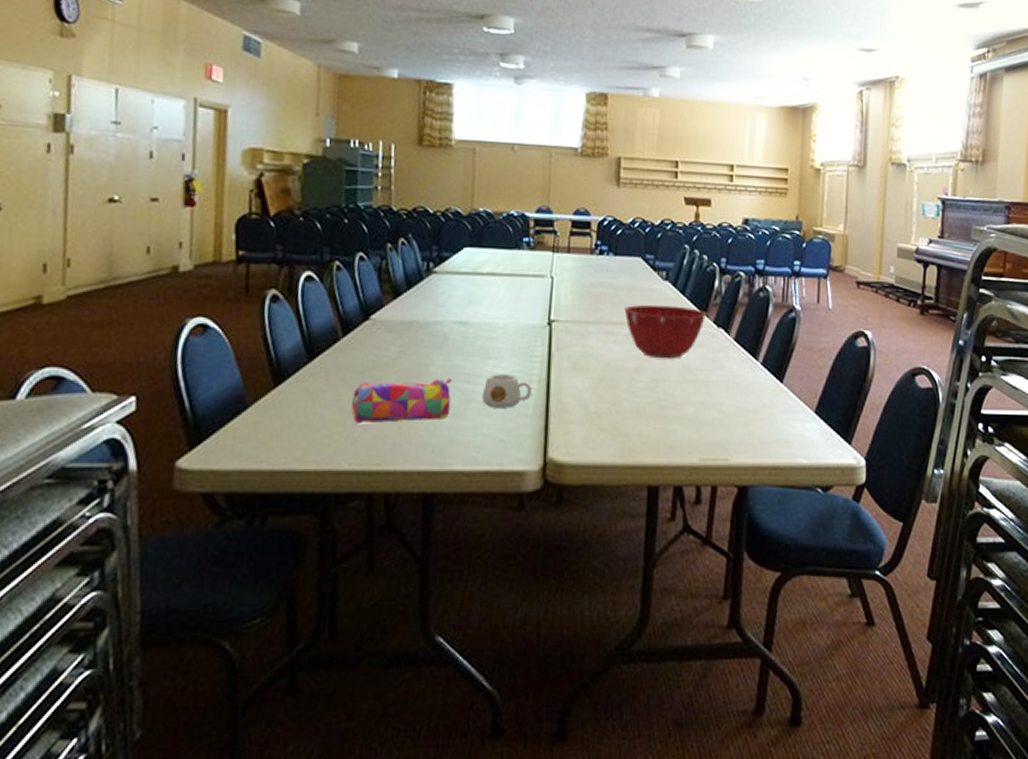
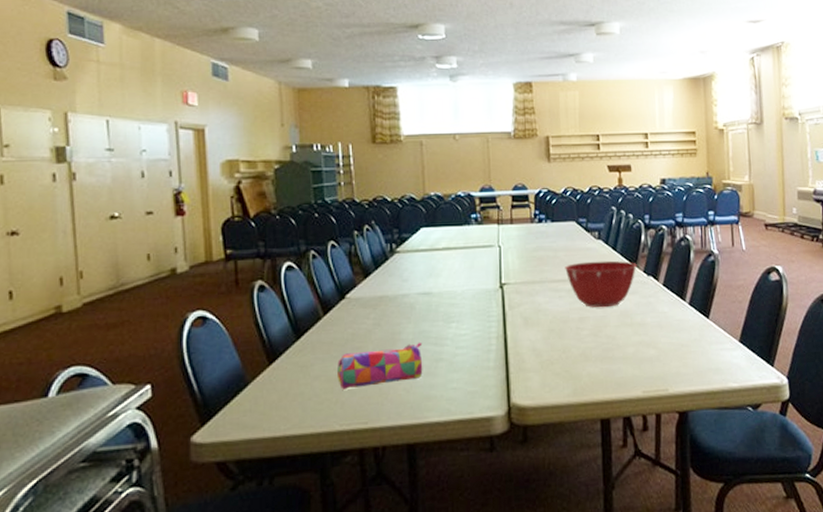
mug: present [481,374,532,408] -> none [449,334,492,365]

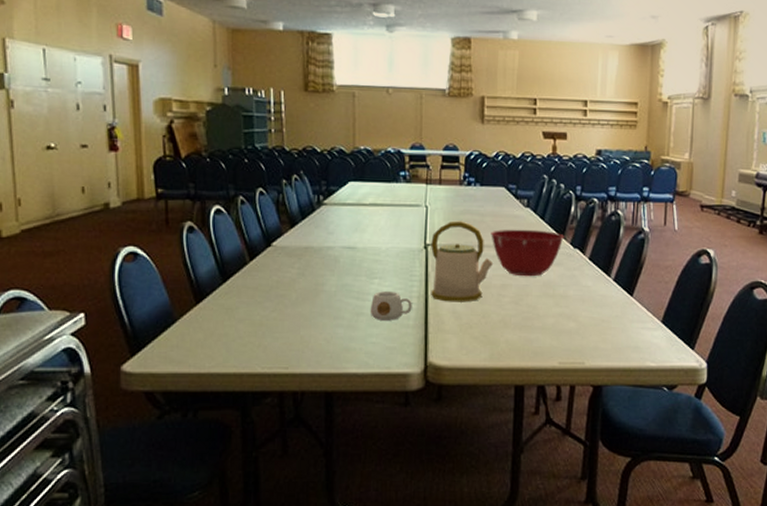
pencil case: present [338,342,423,390] -> none [261,295,345,334]
mug: none [449,334,492,365] -> present [370,291,412,321]
kettle: none [506,258,570,340] -> present [431,221,494,302]

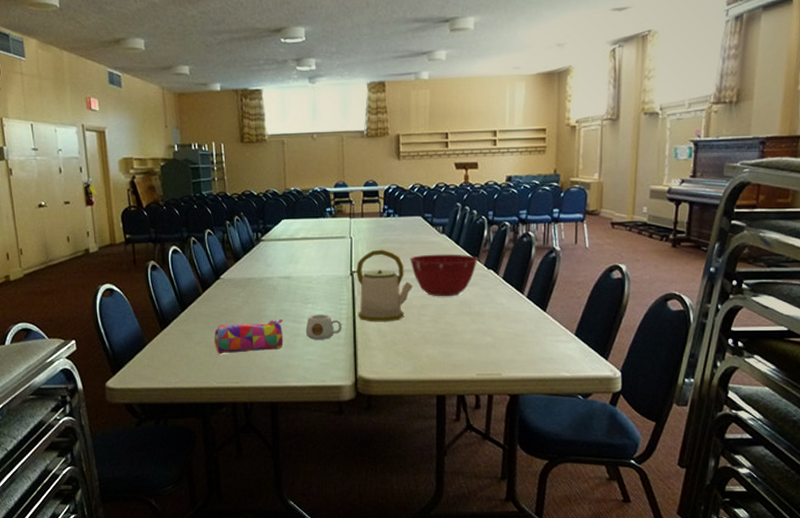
pencil case: none [261,295,345,334] -> present [214,318,284,354]

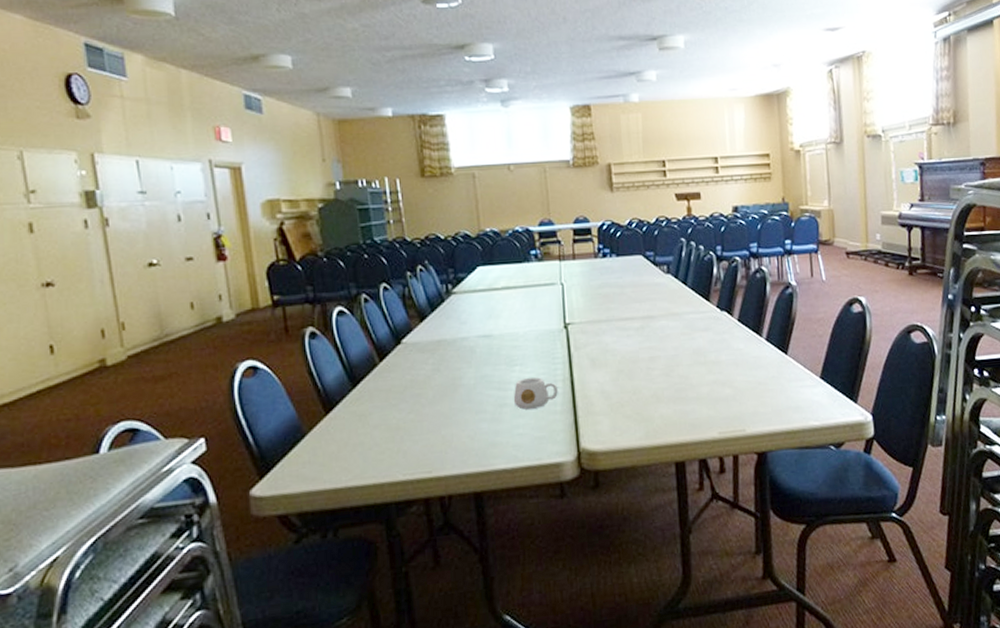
pencil case: present [214,318,284,354] -> none [397,387,487,438]
kettle: present [356,249,414,322] -> none [571,295,639,382]
mixing bowl: present [410,254,478,297] -> none [632,296,710,346]

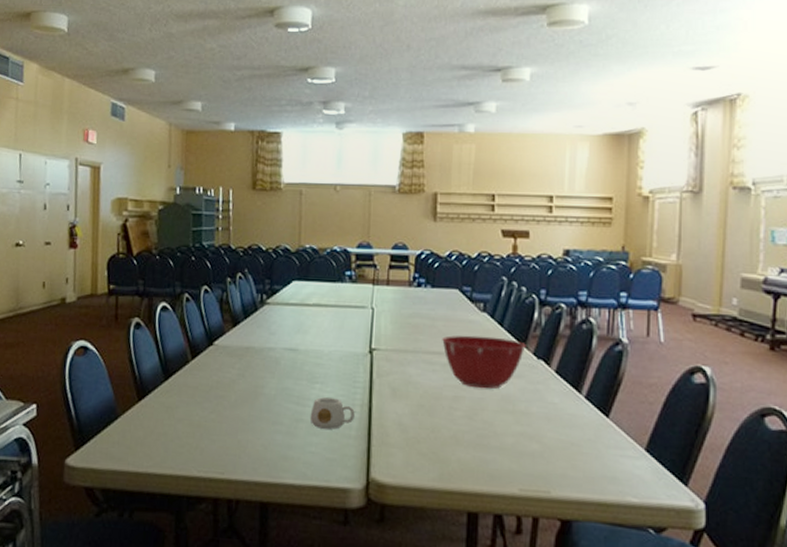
mixing bowl: none [632,296,710,346] -> present [442,335,526,389]

